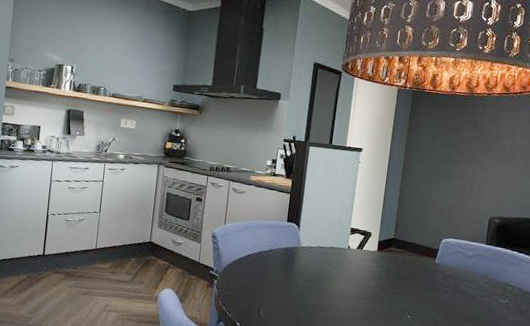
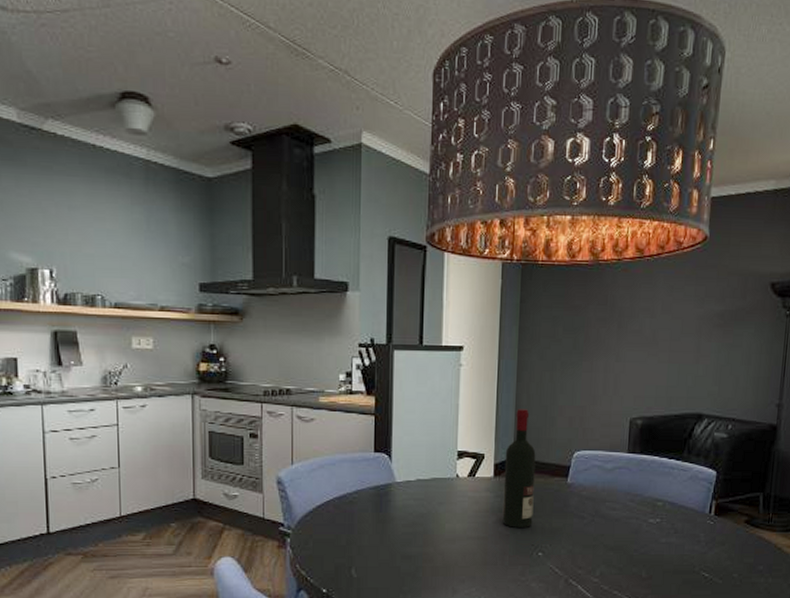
wine bottle: none [381,200,412,294] -> present [502,409,536,528]

